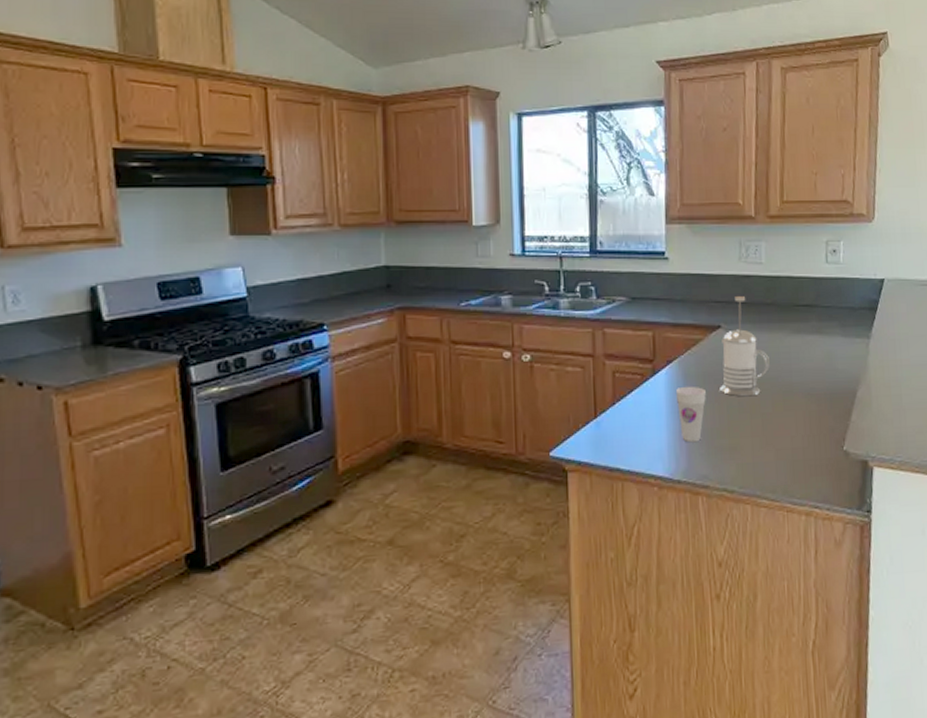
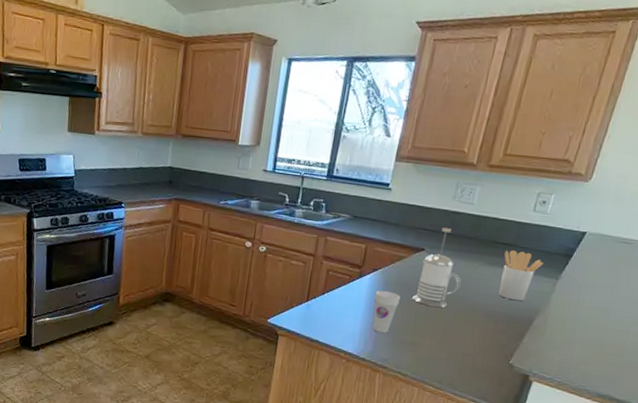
utensil holder: none [808,311,851,372] -> present [498,250,543,301]

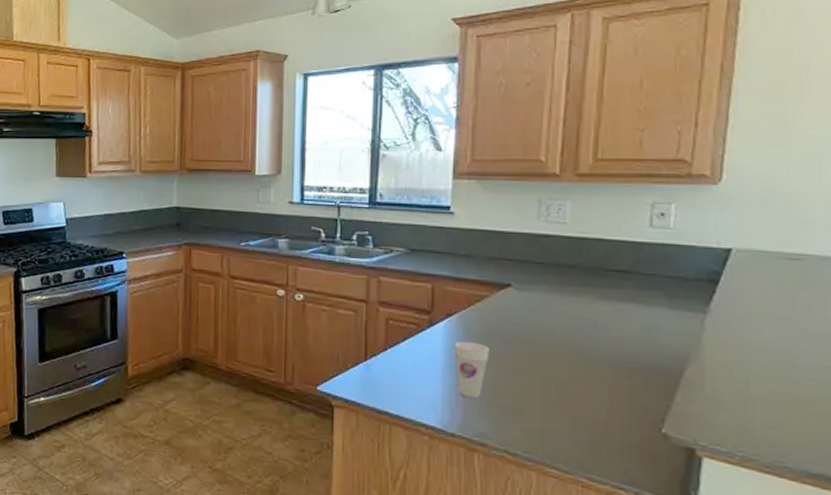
french press: present [411,228,461,308] -> none [504,256,569,360]
utensil holder: present [498,250,543,301] -> none [622,279,680,346]

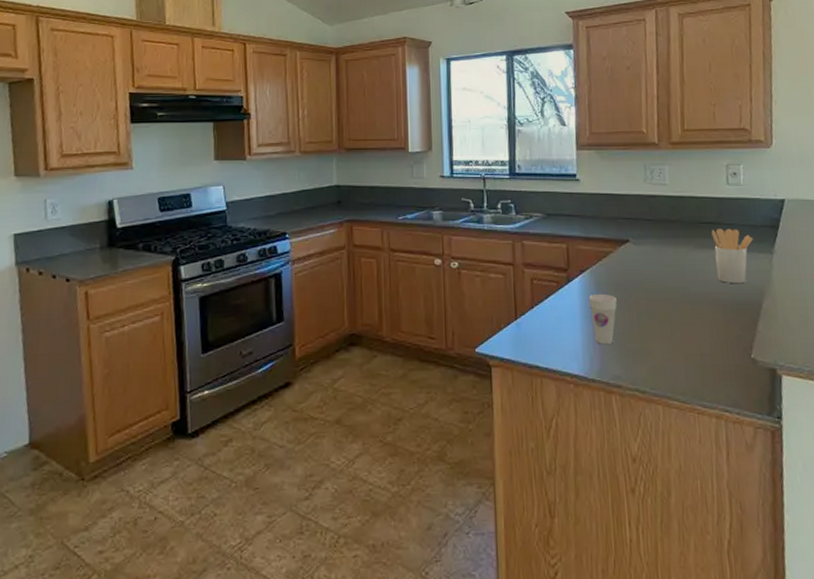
utensil holder: none [622,279,680,346] -> present [711,229,753,284]

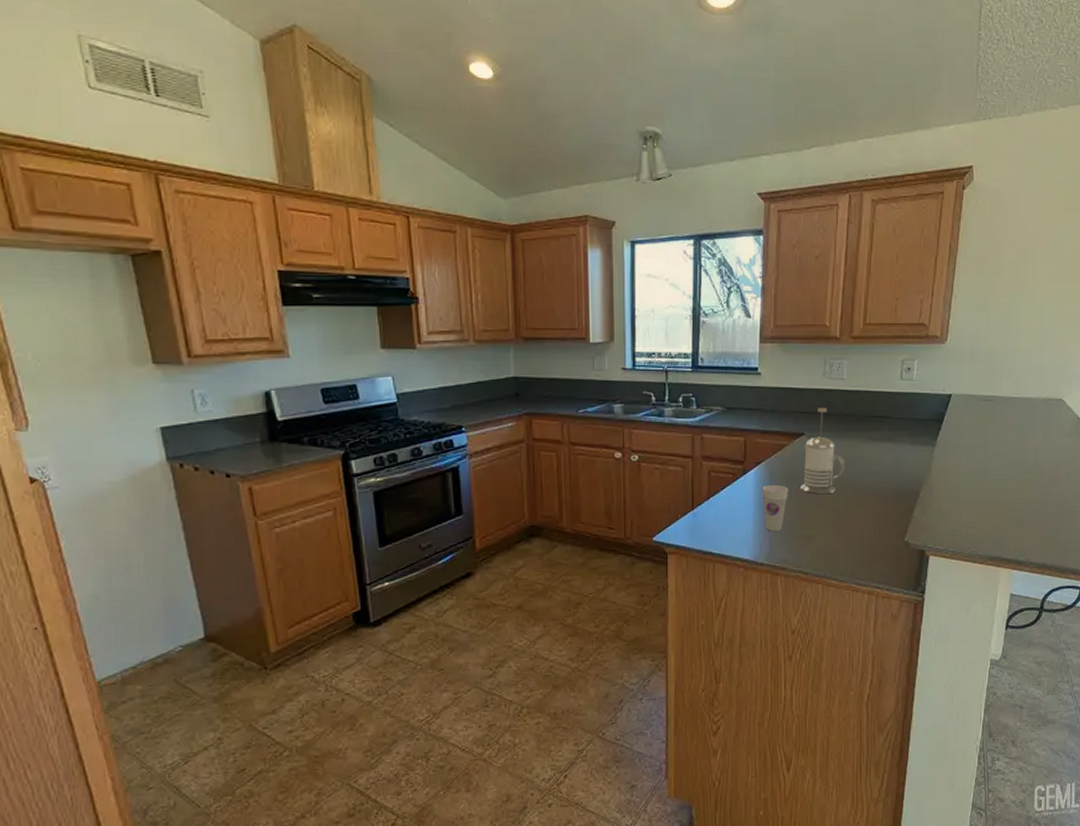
french press: none [628,214,676,305] -> present [799,408,845,494]
utensil holder: present [711,229,753,284] -> none [881,422,919,475]

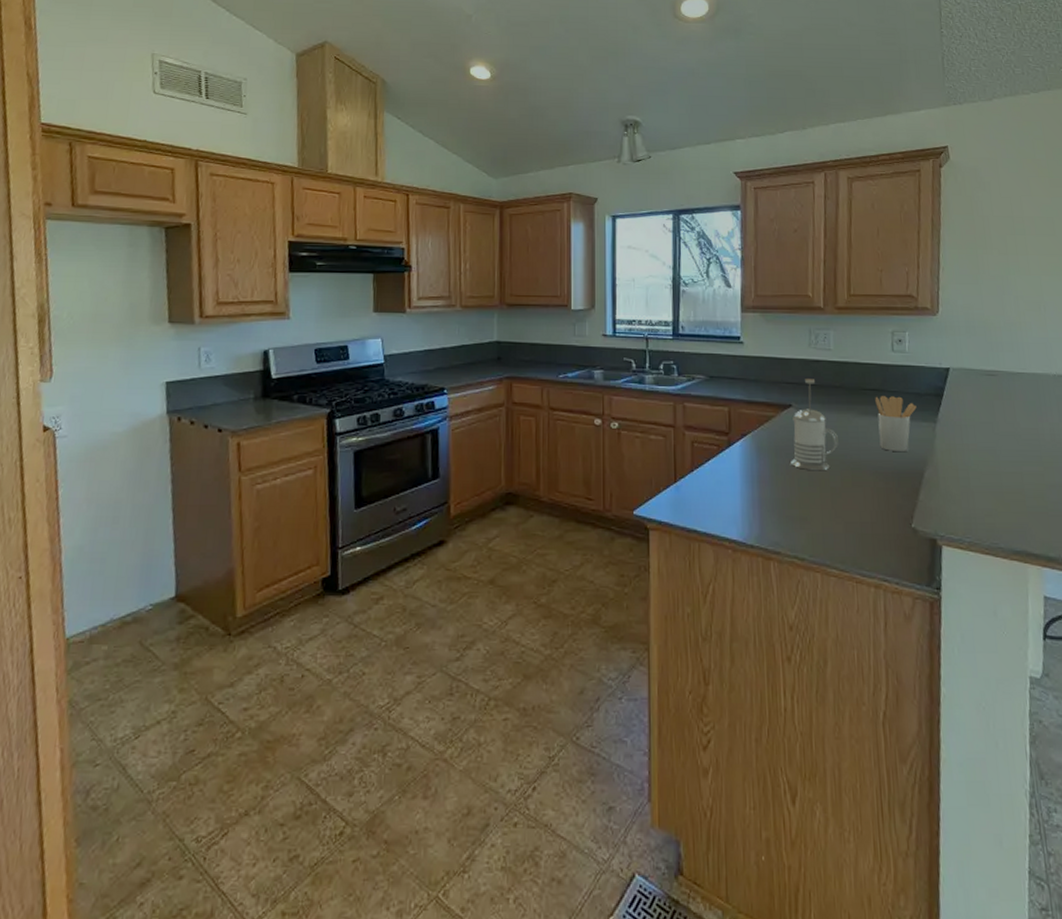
cup: present [763,484,788,532] -> none [750,458,778,511]
utensil holder: none [881,422,919,475] -> present [875,396,917,452]

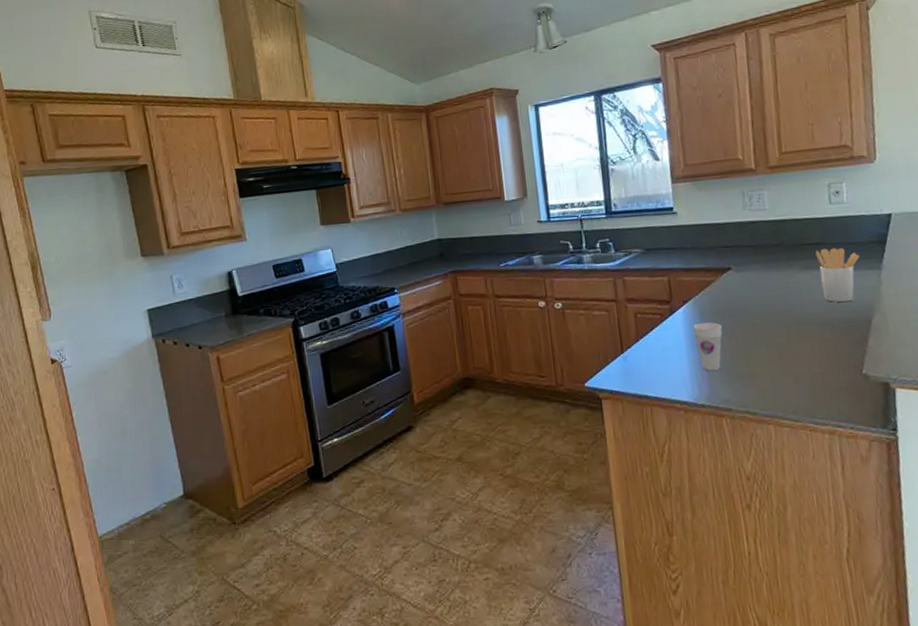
cup: none [750,458,778,511] -> present [694,322,723,372]
french press: present [789,379,838,471] -> none [733,240,782,329]

